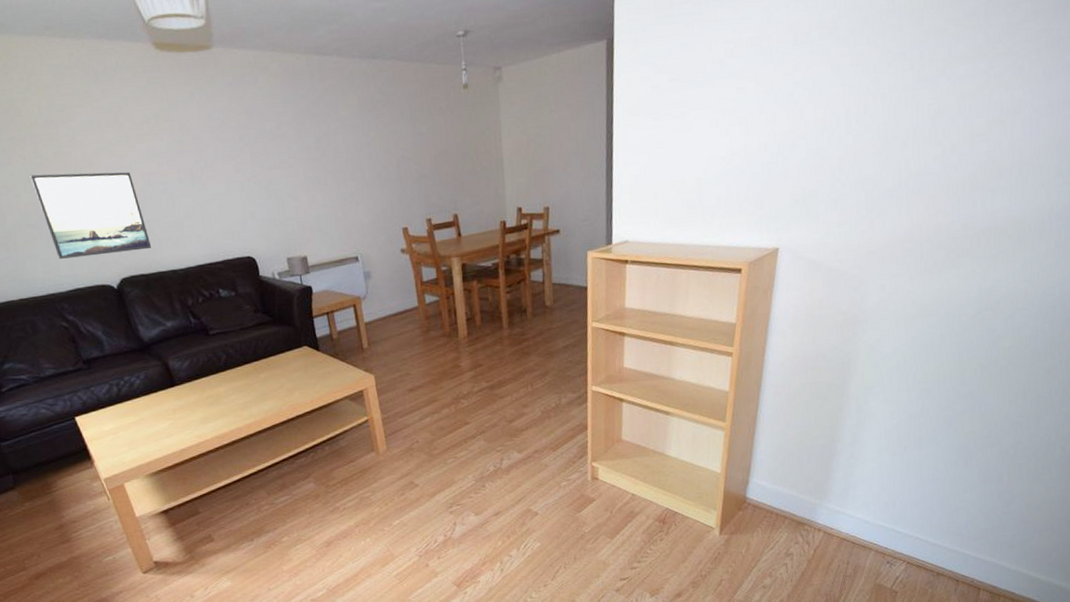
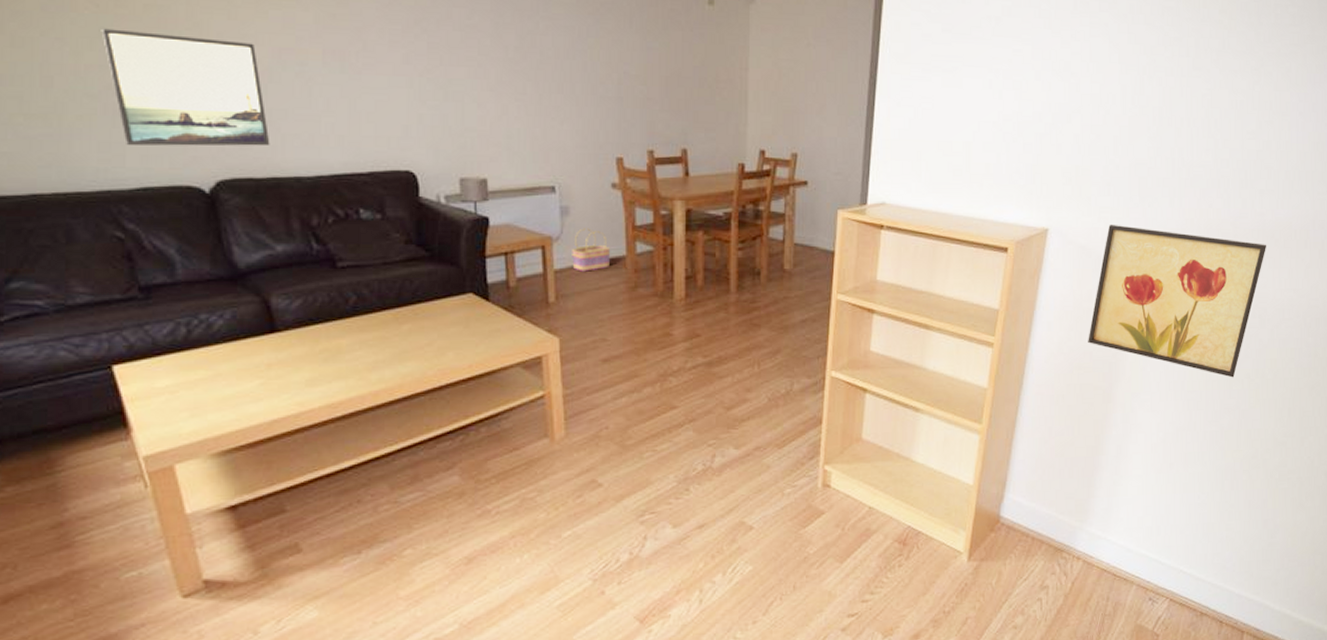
basket: none [376,287,407,322] -> present [572,228,611,272]
wall art: none [820,237,999,367] -> present [1088,224,1266,378]

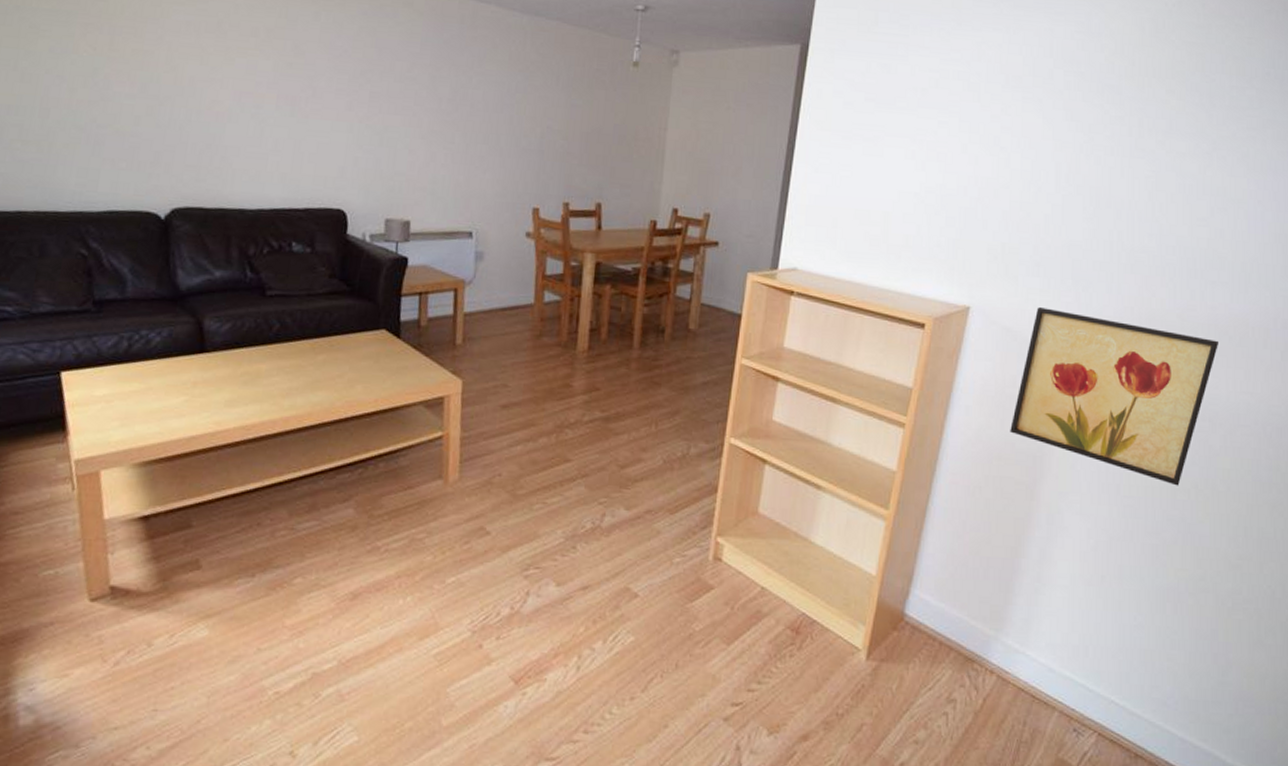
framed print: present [101,28,270,146] -> none [94,69,222,179]
basket: present [572,228,611,272] -> none [481,274,520,317]

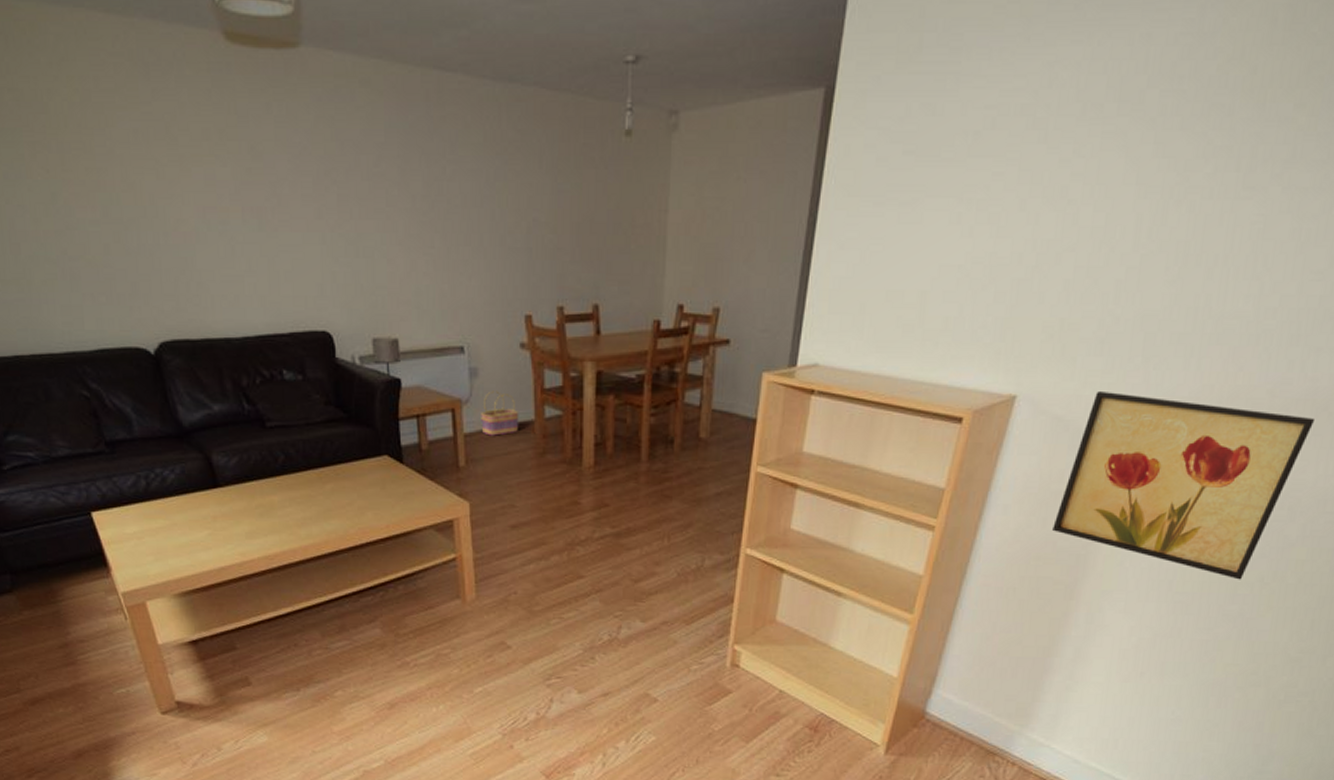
basket: none [481,274,520,317] -> present [481,391,519,436]

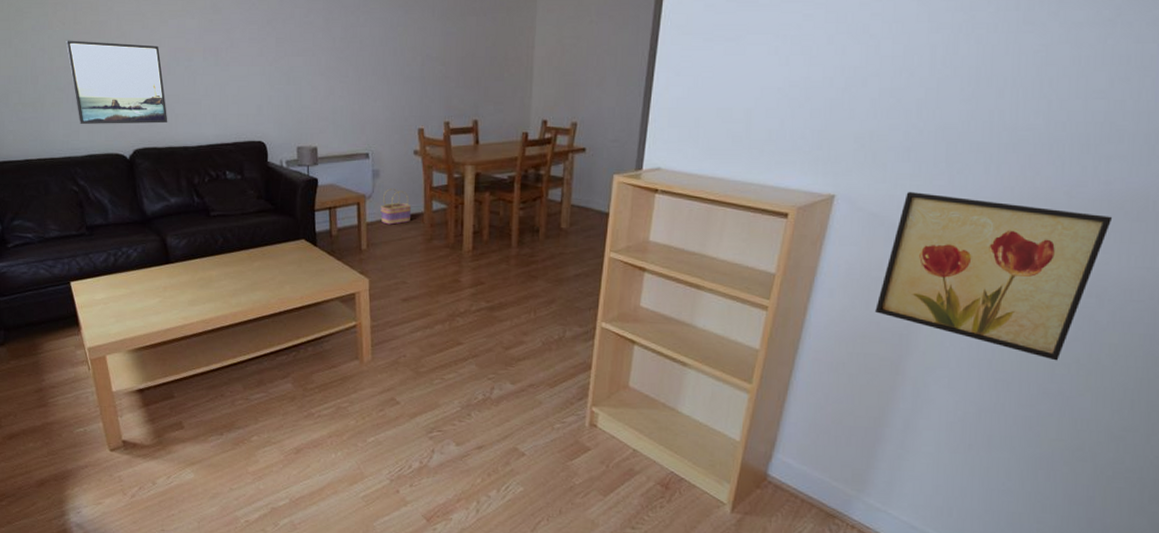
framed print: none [53,194,202,309] -> present [66,40,168,124]

